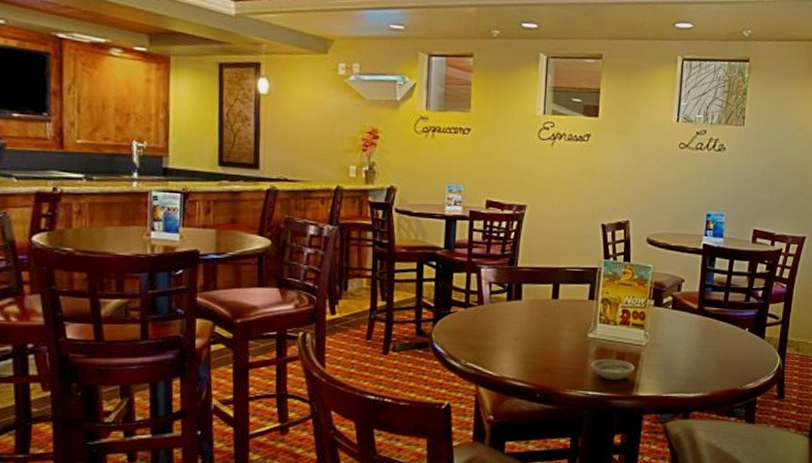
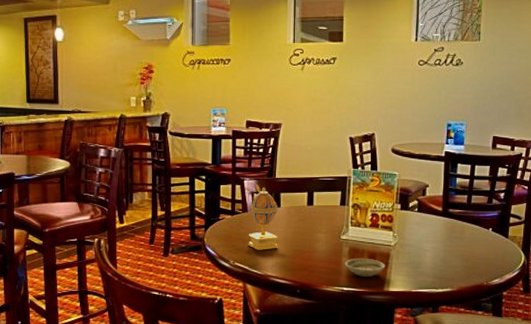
decorative egg: none [483,273,518,349] -> present [248,184,278,250]

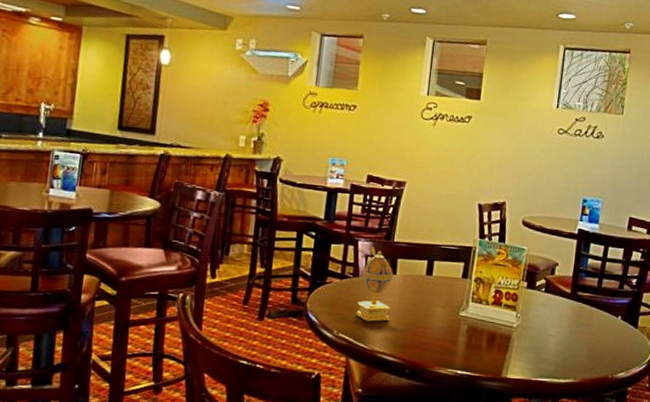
saucer: present [344,258,385,277] -> none [461,338,505,360]

